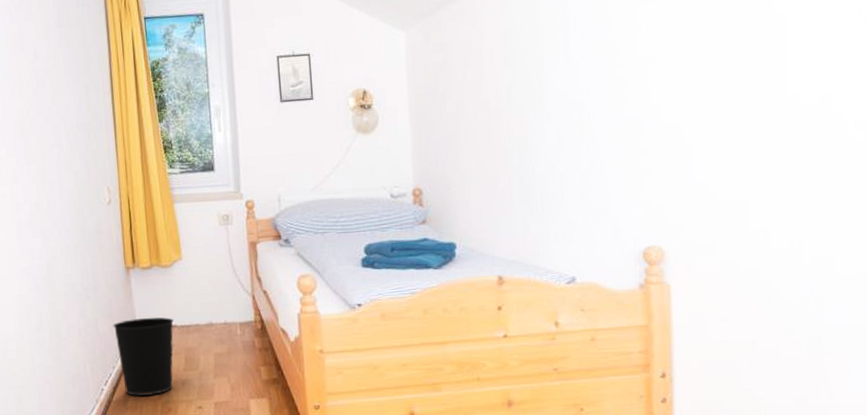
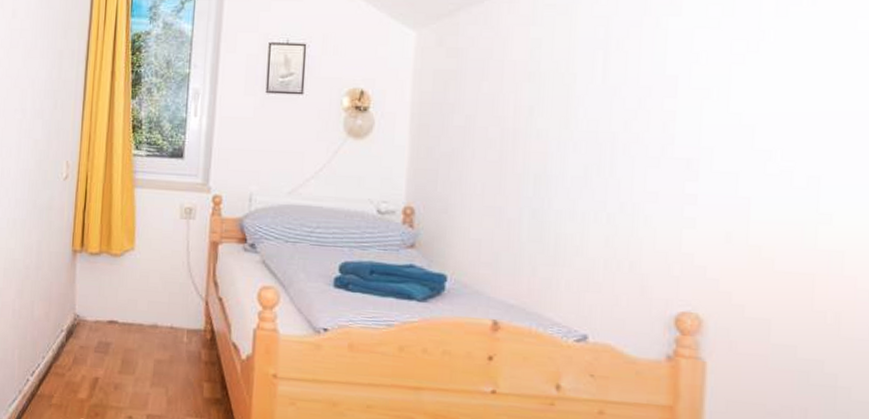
wastebasket: present [113,317,174,397] -> none [49,307,115,395]

